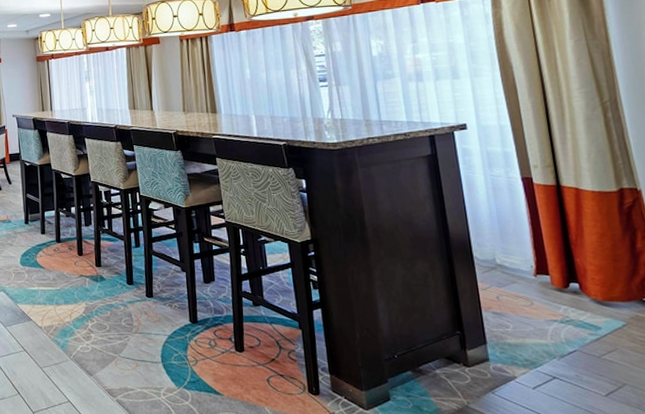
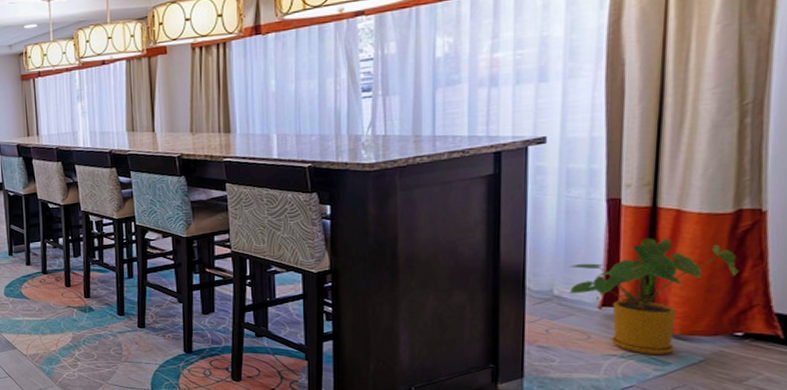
house plant: none [504,212,634,319] -> present [569,238,740,354]

